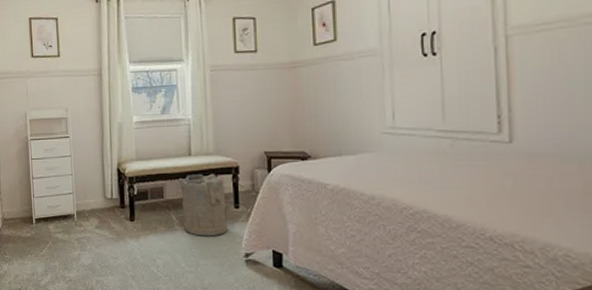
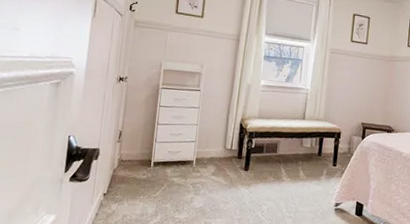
laundry hamper: present [179,173,229,237] -> none [290,135,328,188]

